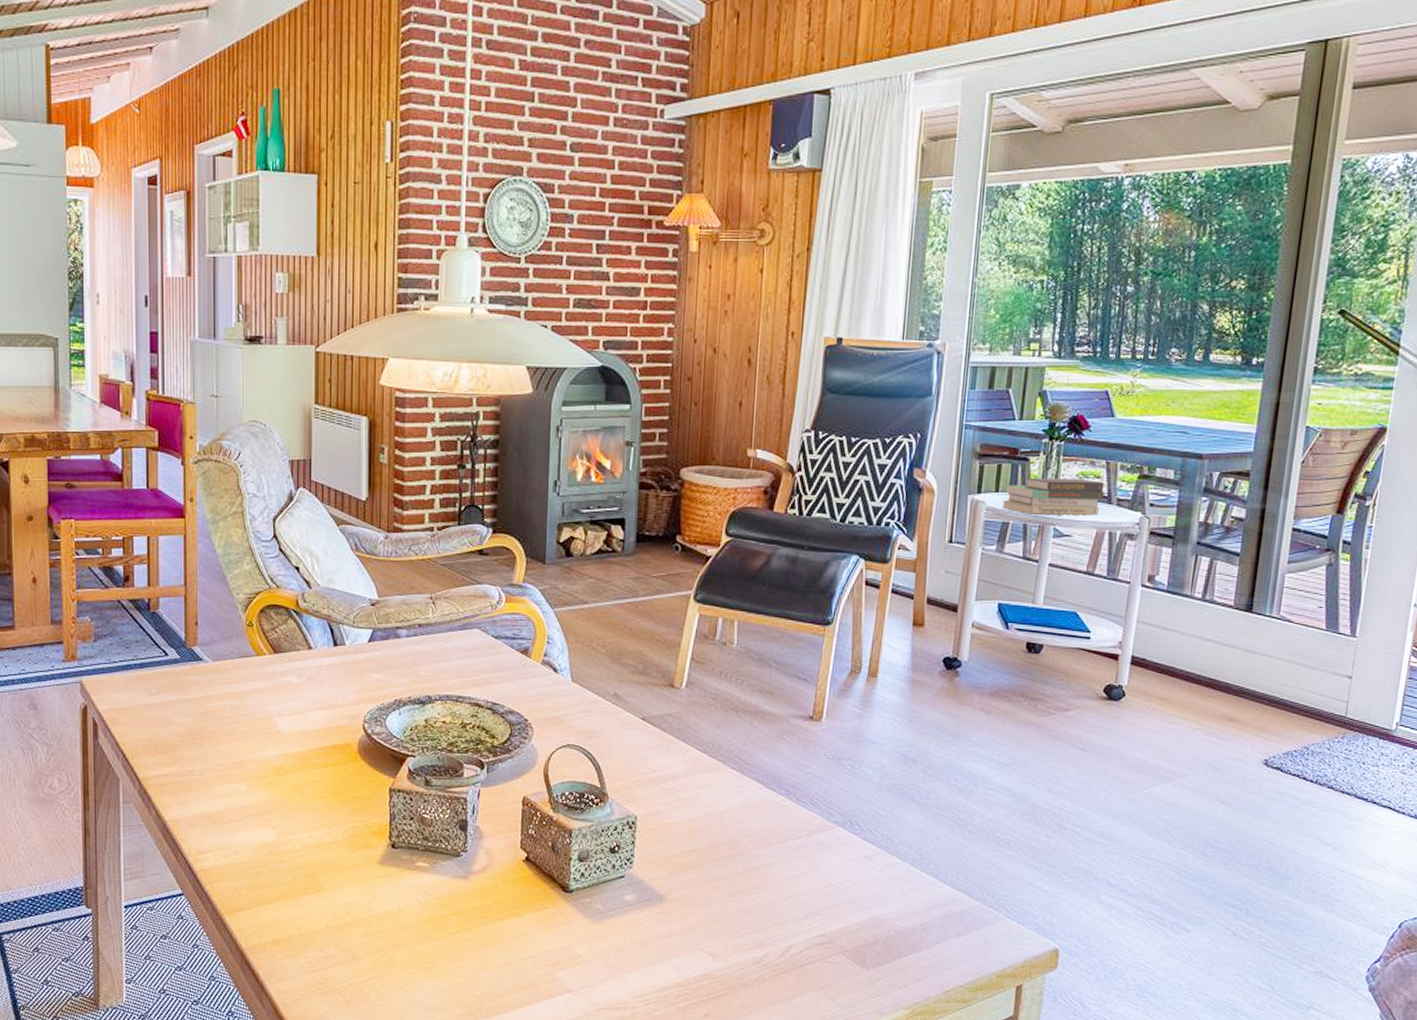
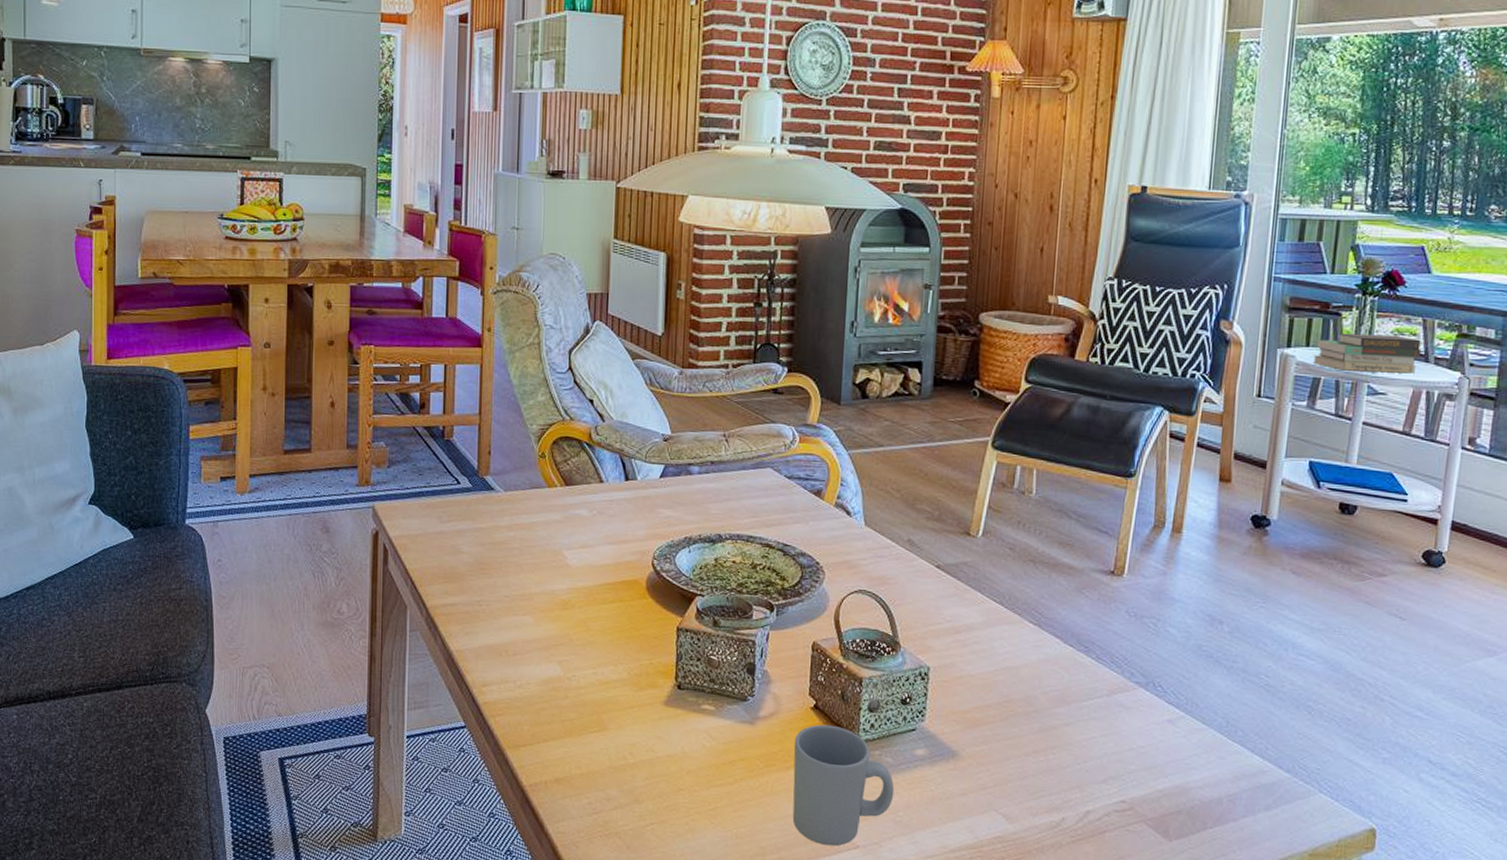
mug: none [506,876,605,991] -> present [792,724,895,847]

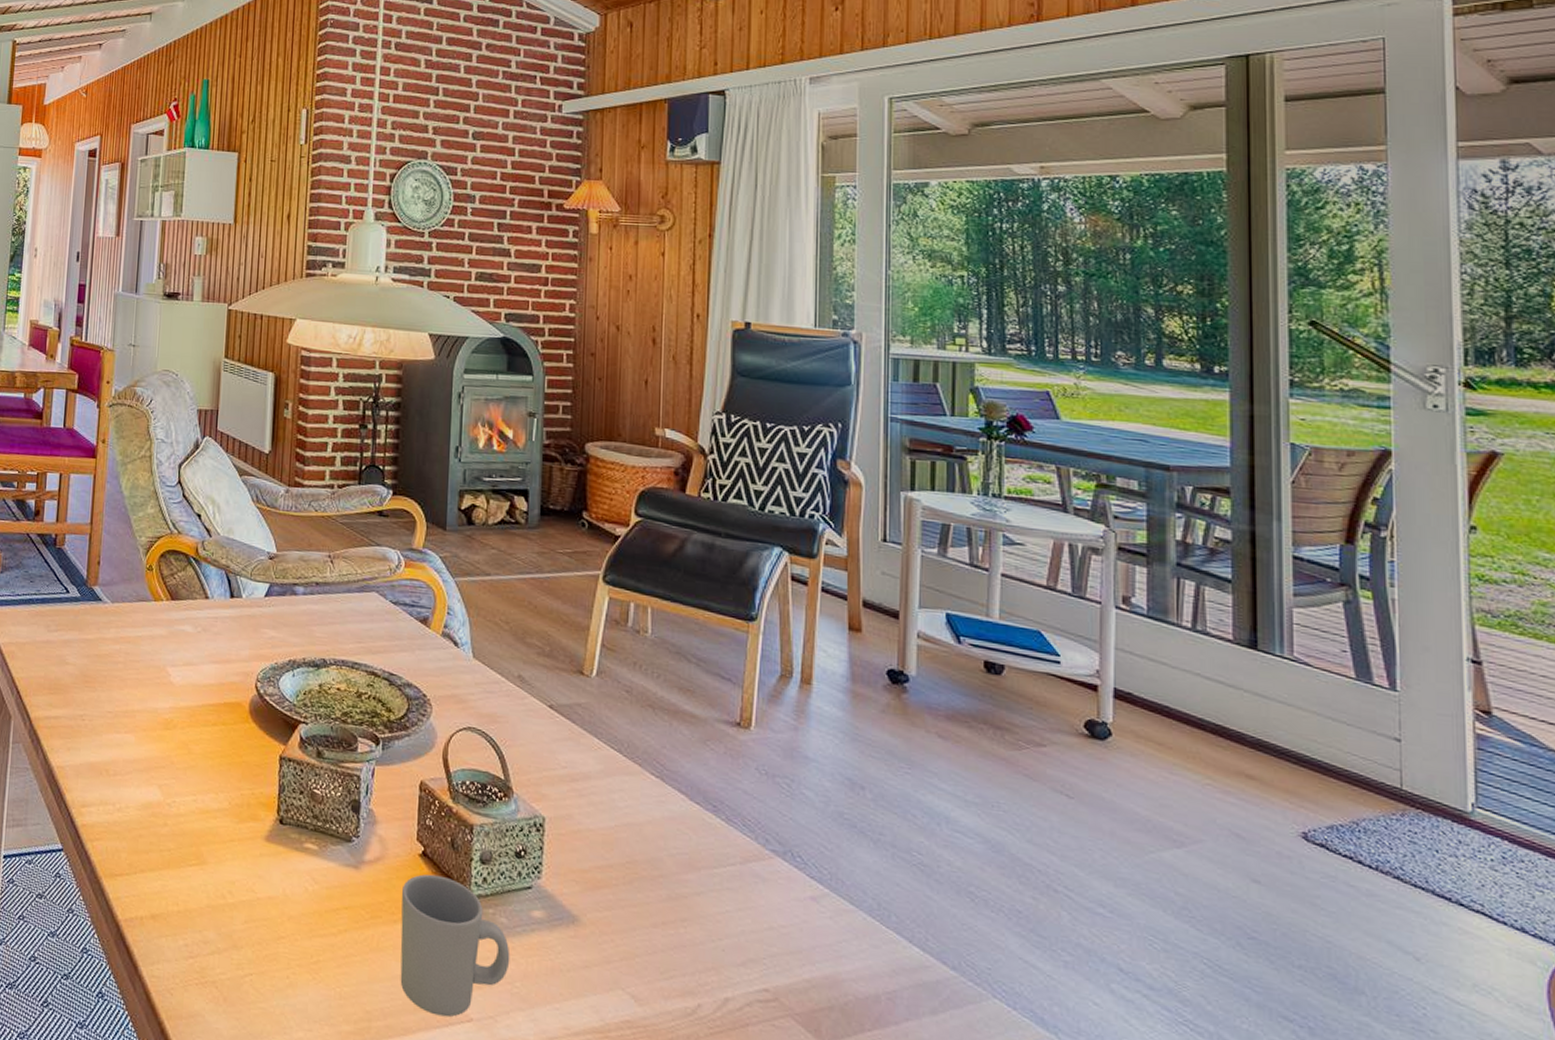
books: present [1312,333,1422,374] -> none [940,477,1058,524]

